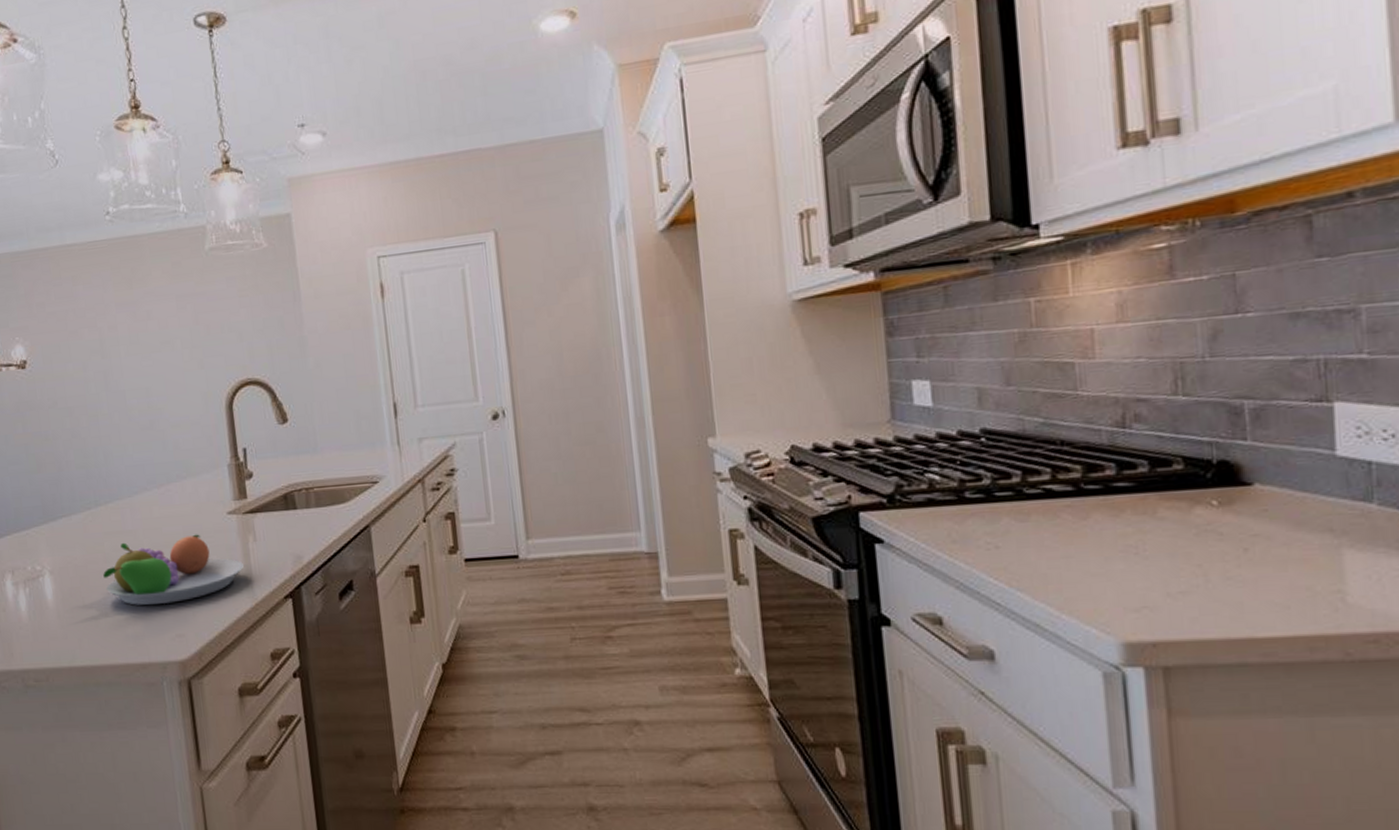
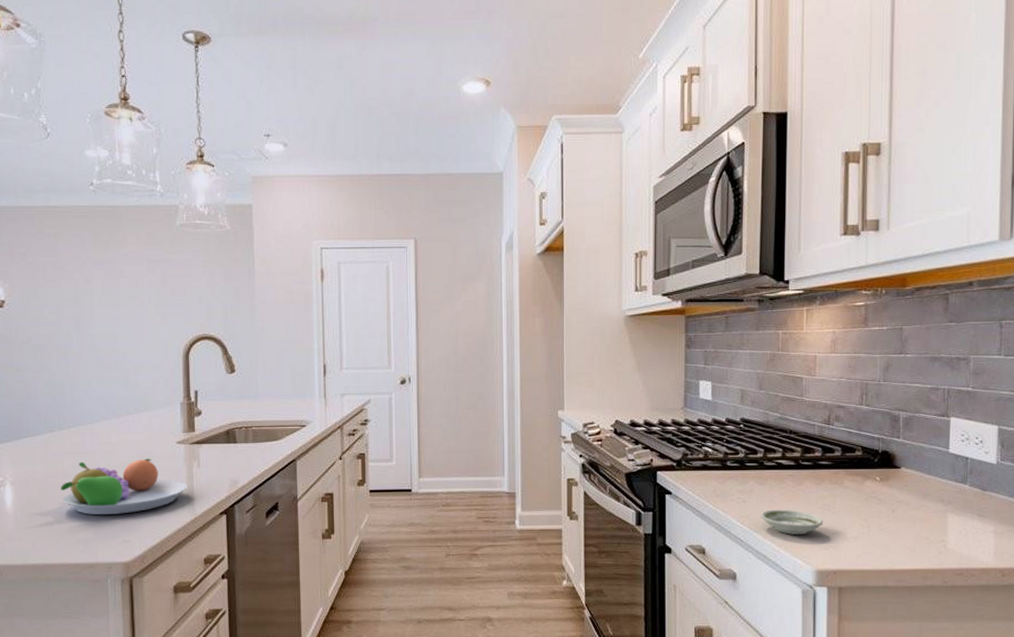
saucer: none [1025,555,1129,592] -> present [760,509,824,535]

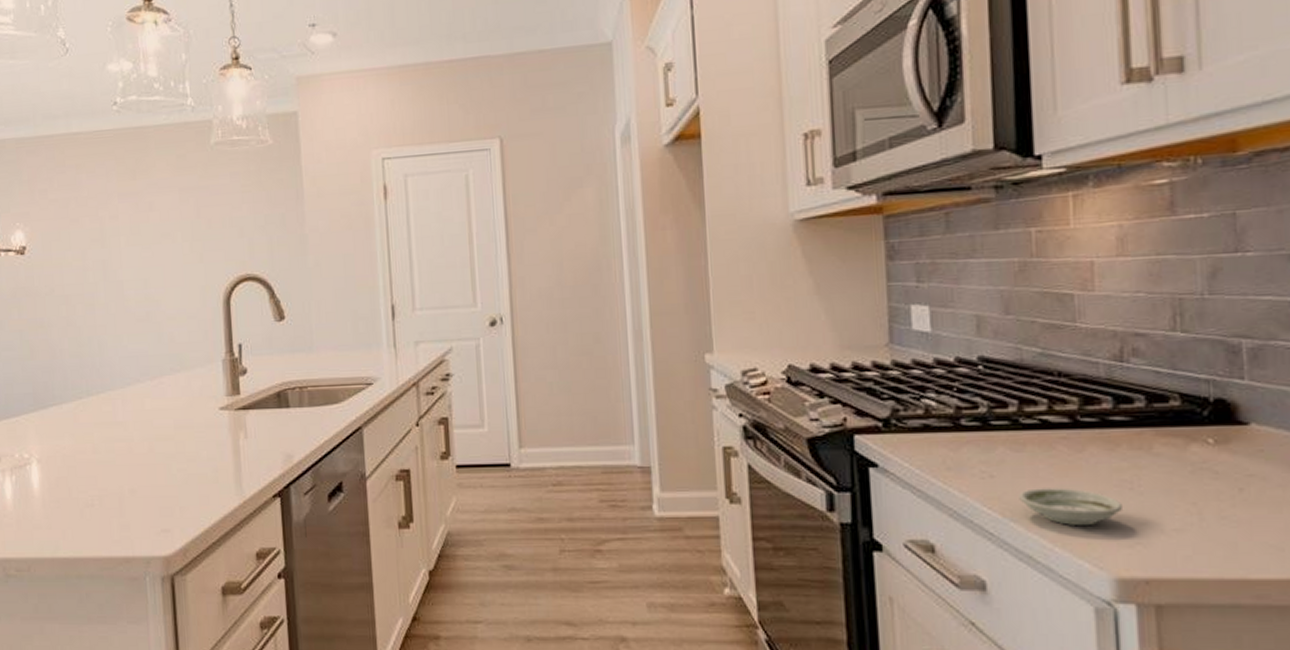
fruit bowl: present [61,458,187,515] -> none [91,428,233,499]

